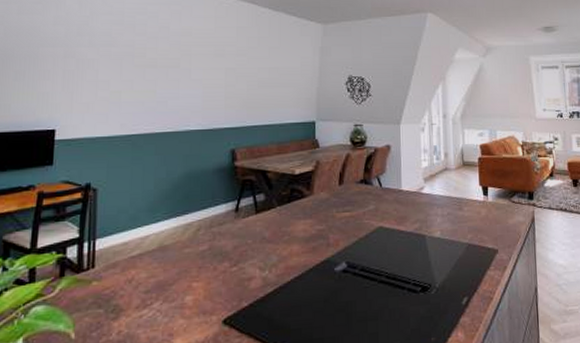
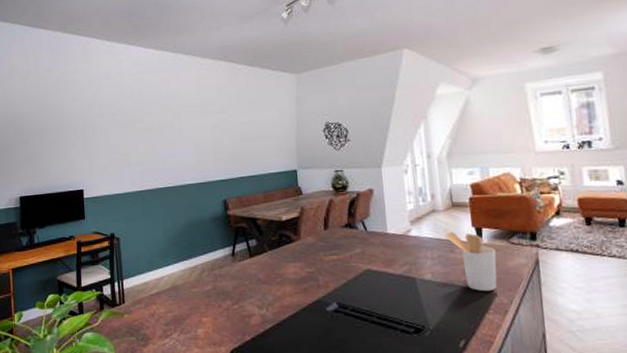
utensil holder: none [454,189,499,249] -> present [444,231,497,292]

